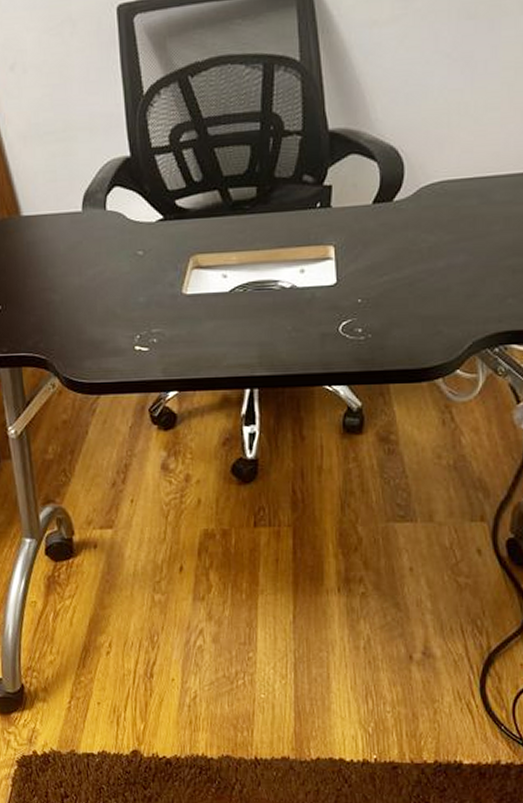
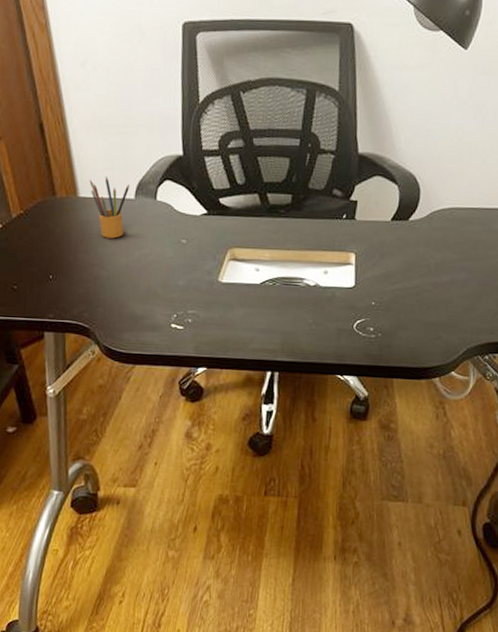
pencil box: none [31,190,75,259] -> present [89,177,129,239]

